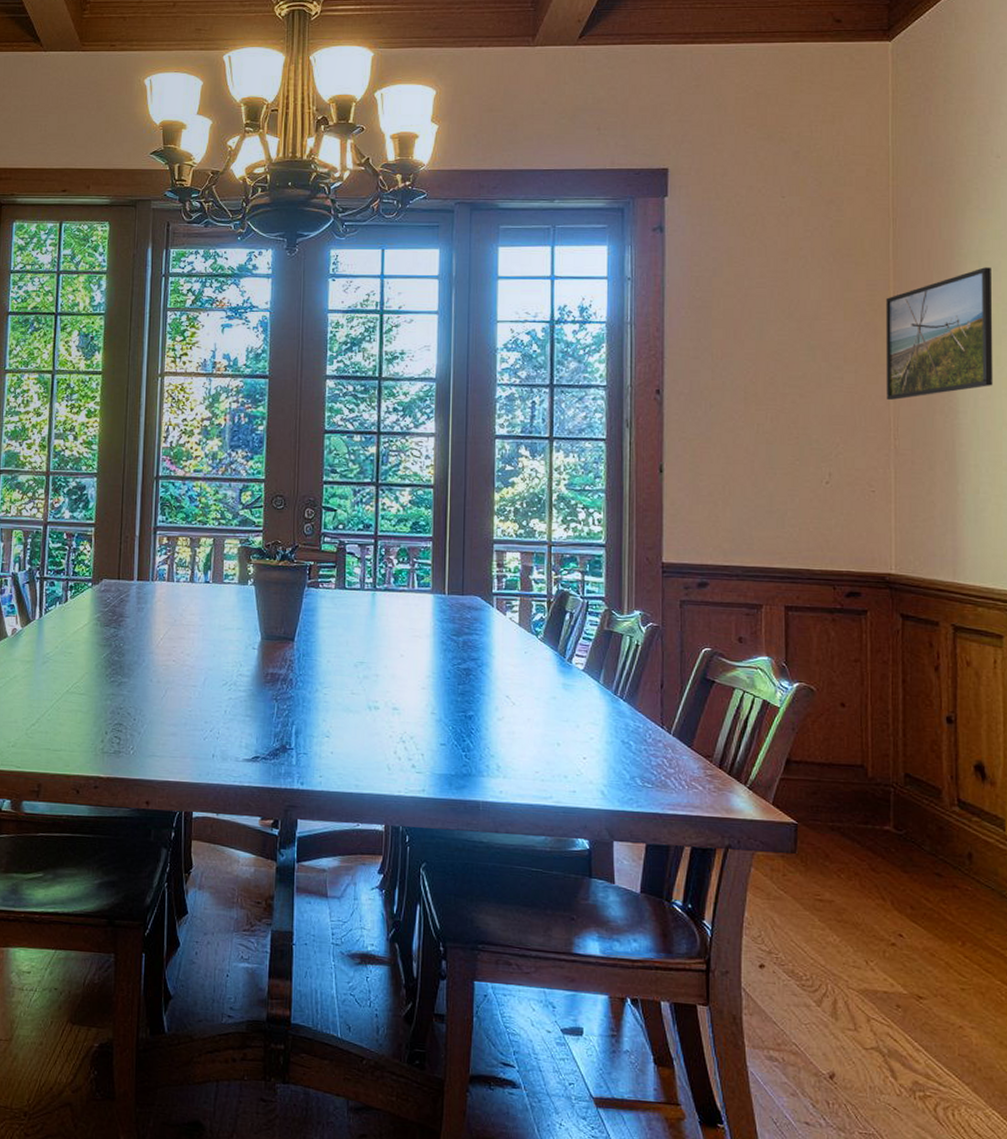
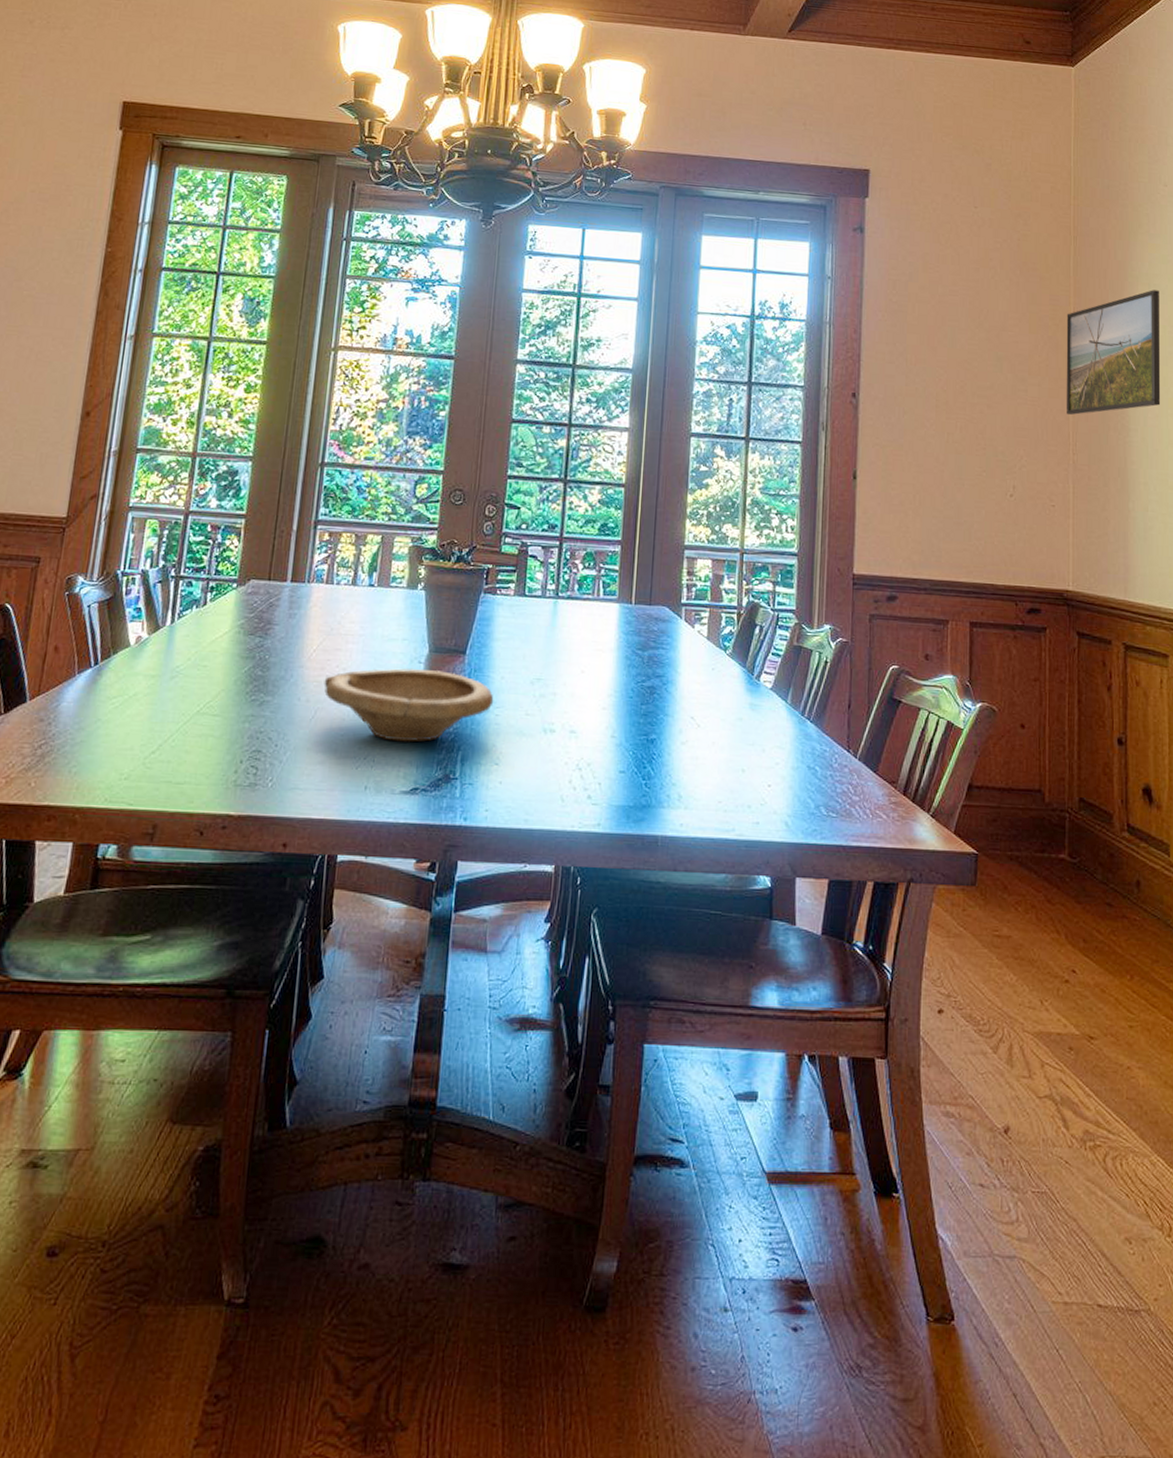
bowl: none [171,654,322,718] -> present [324,668,494,742]

